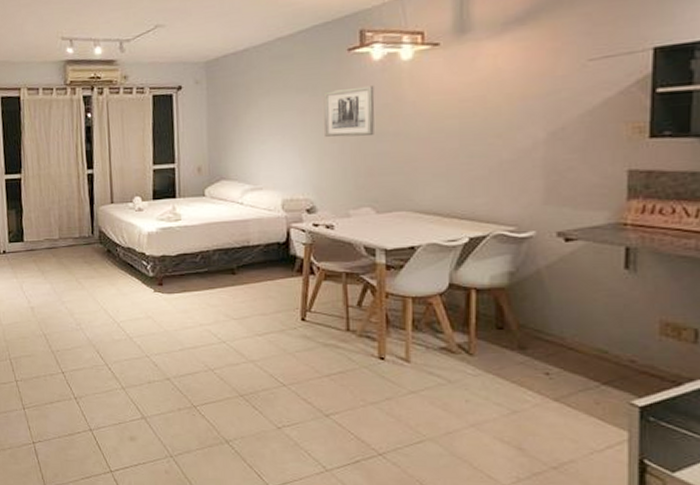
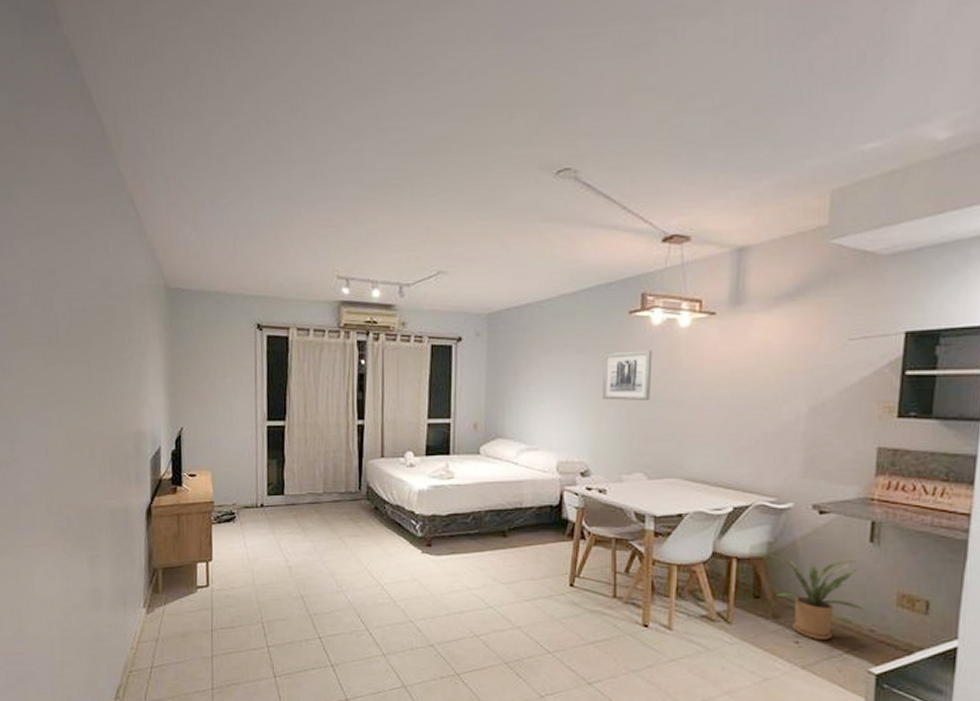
house plant: none [510,284,621,372] -> present [768,554,864,641]

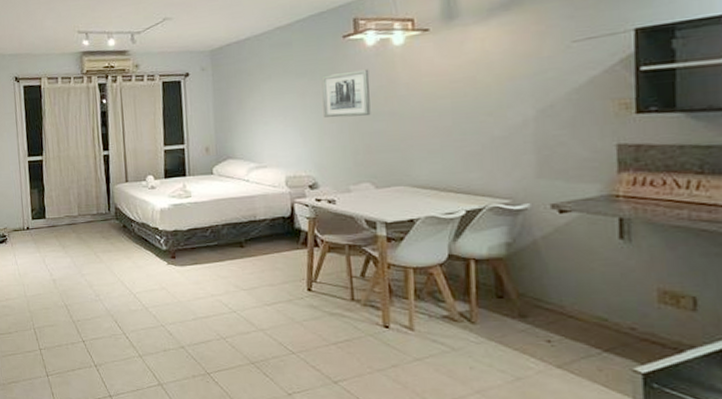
house plant: present [768,554,864,641] -> none [508,254,620,339]

